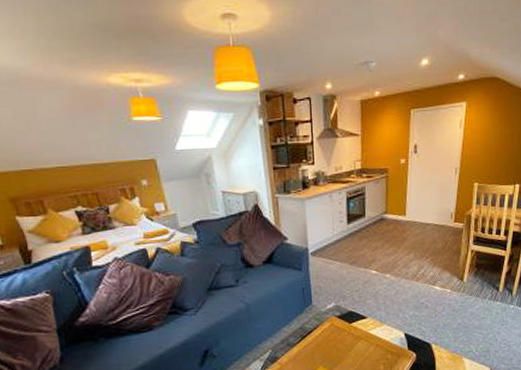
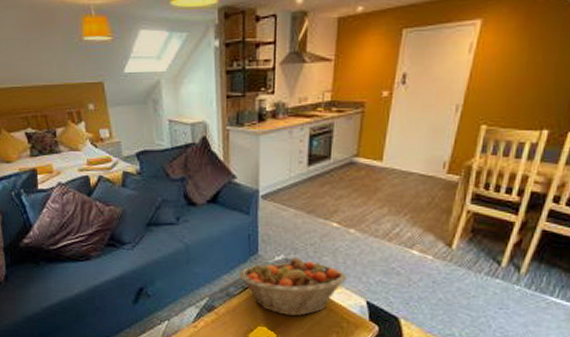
fruit basket: none [297,303,388,356] -> present [239,257,348,316]

